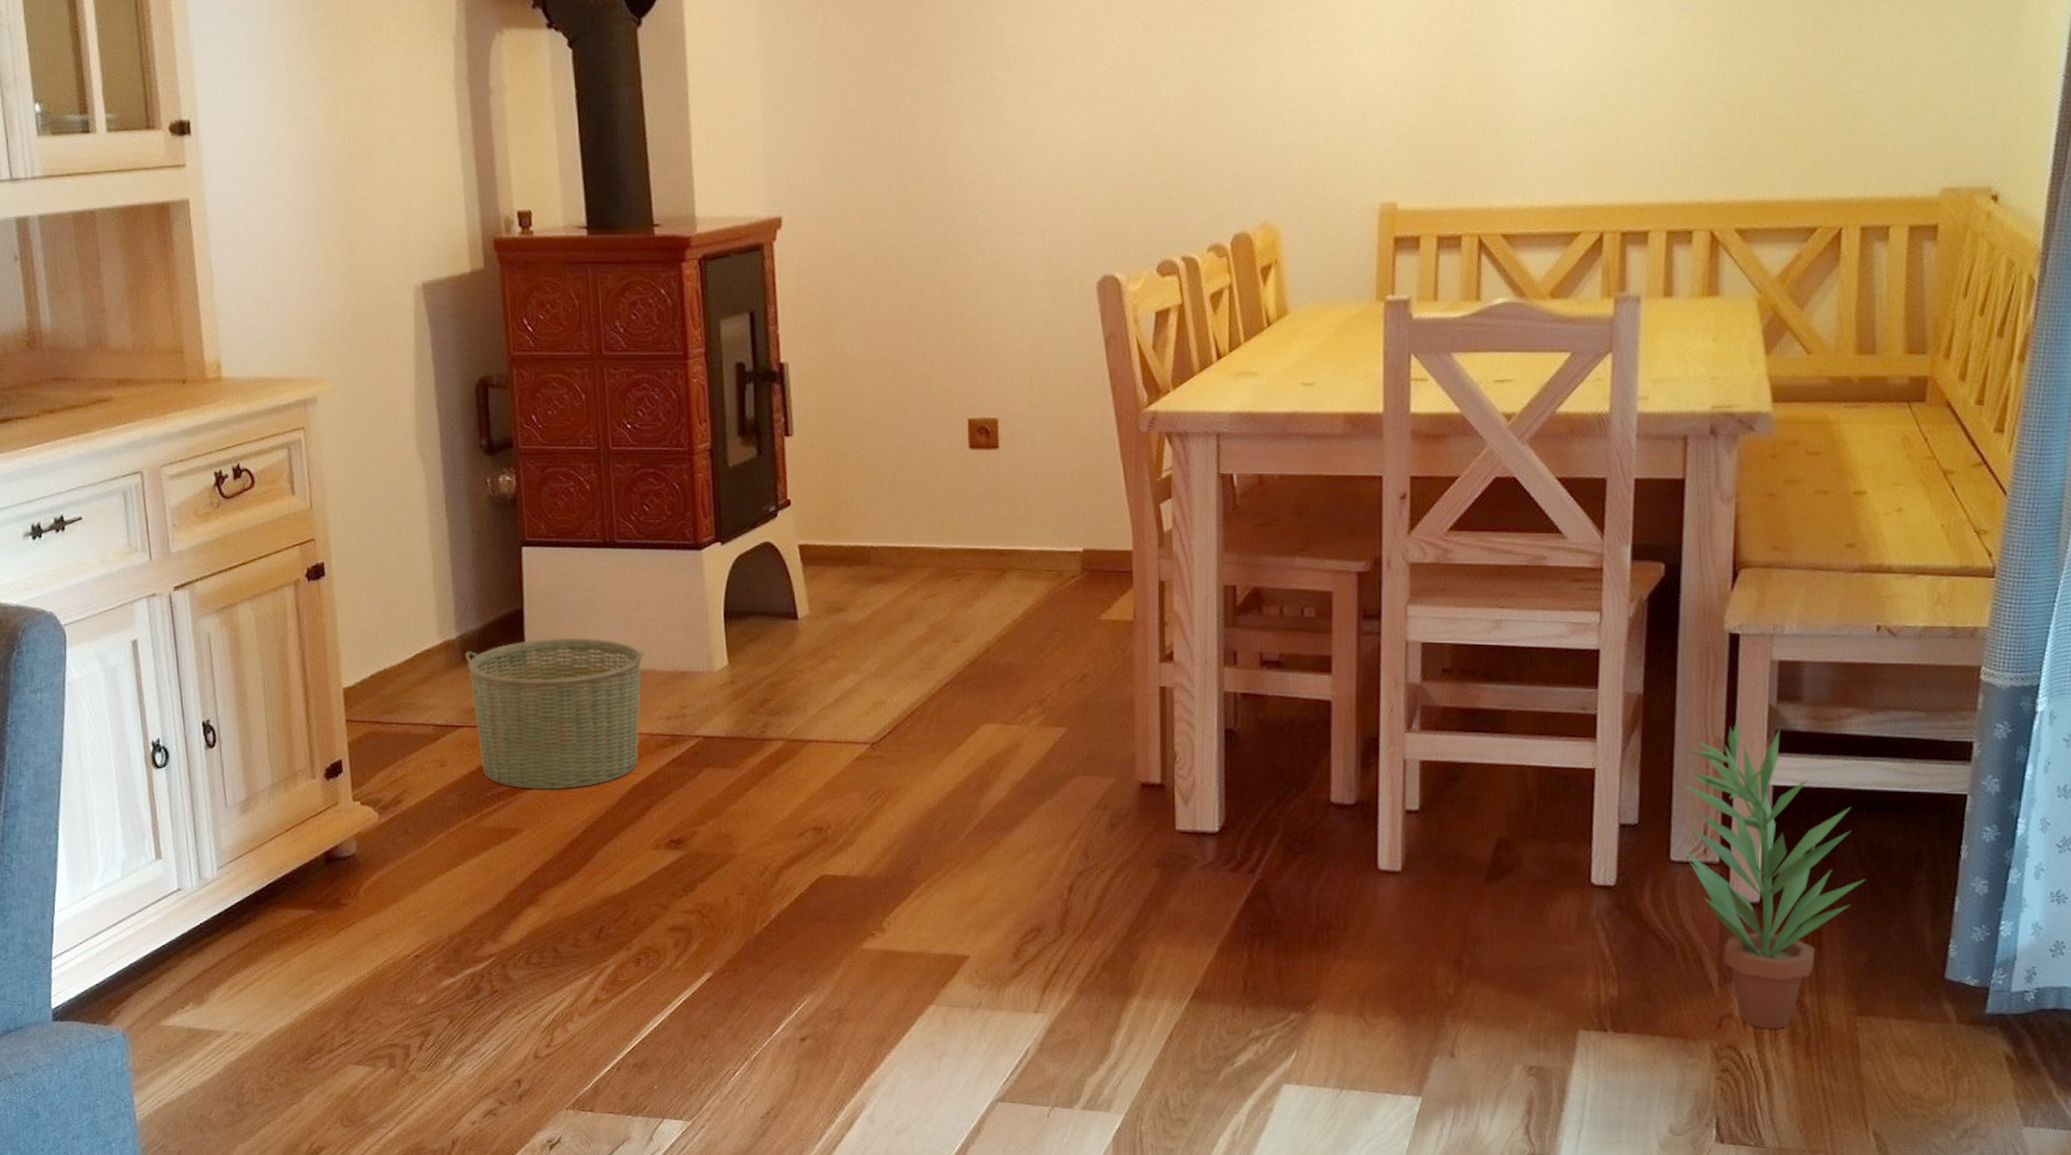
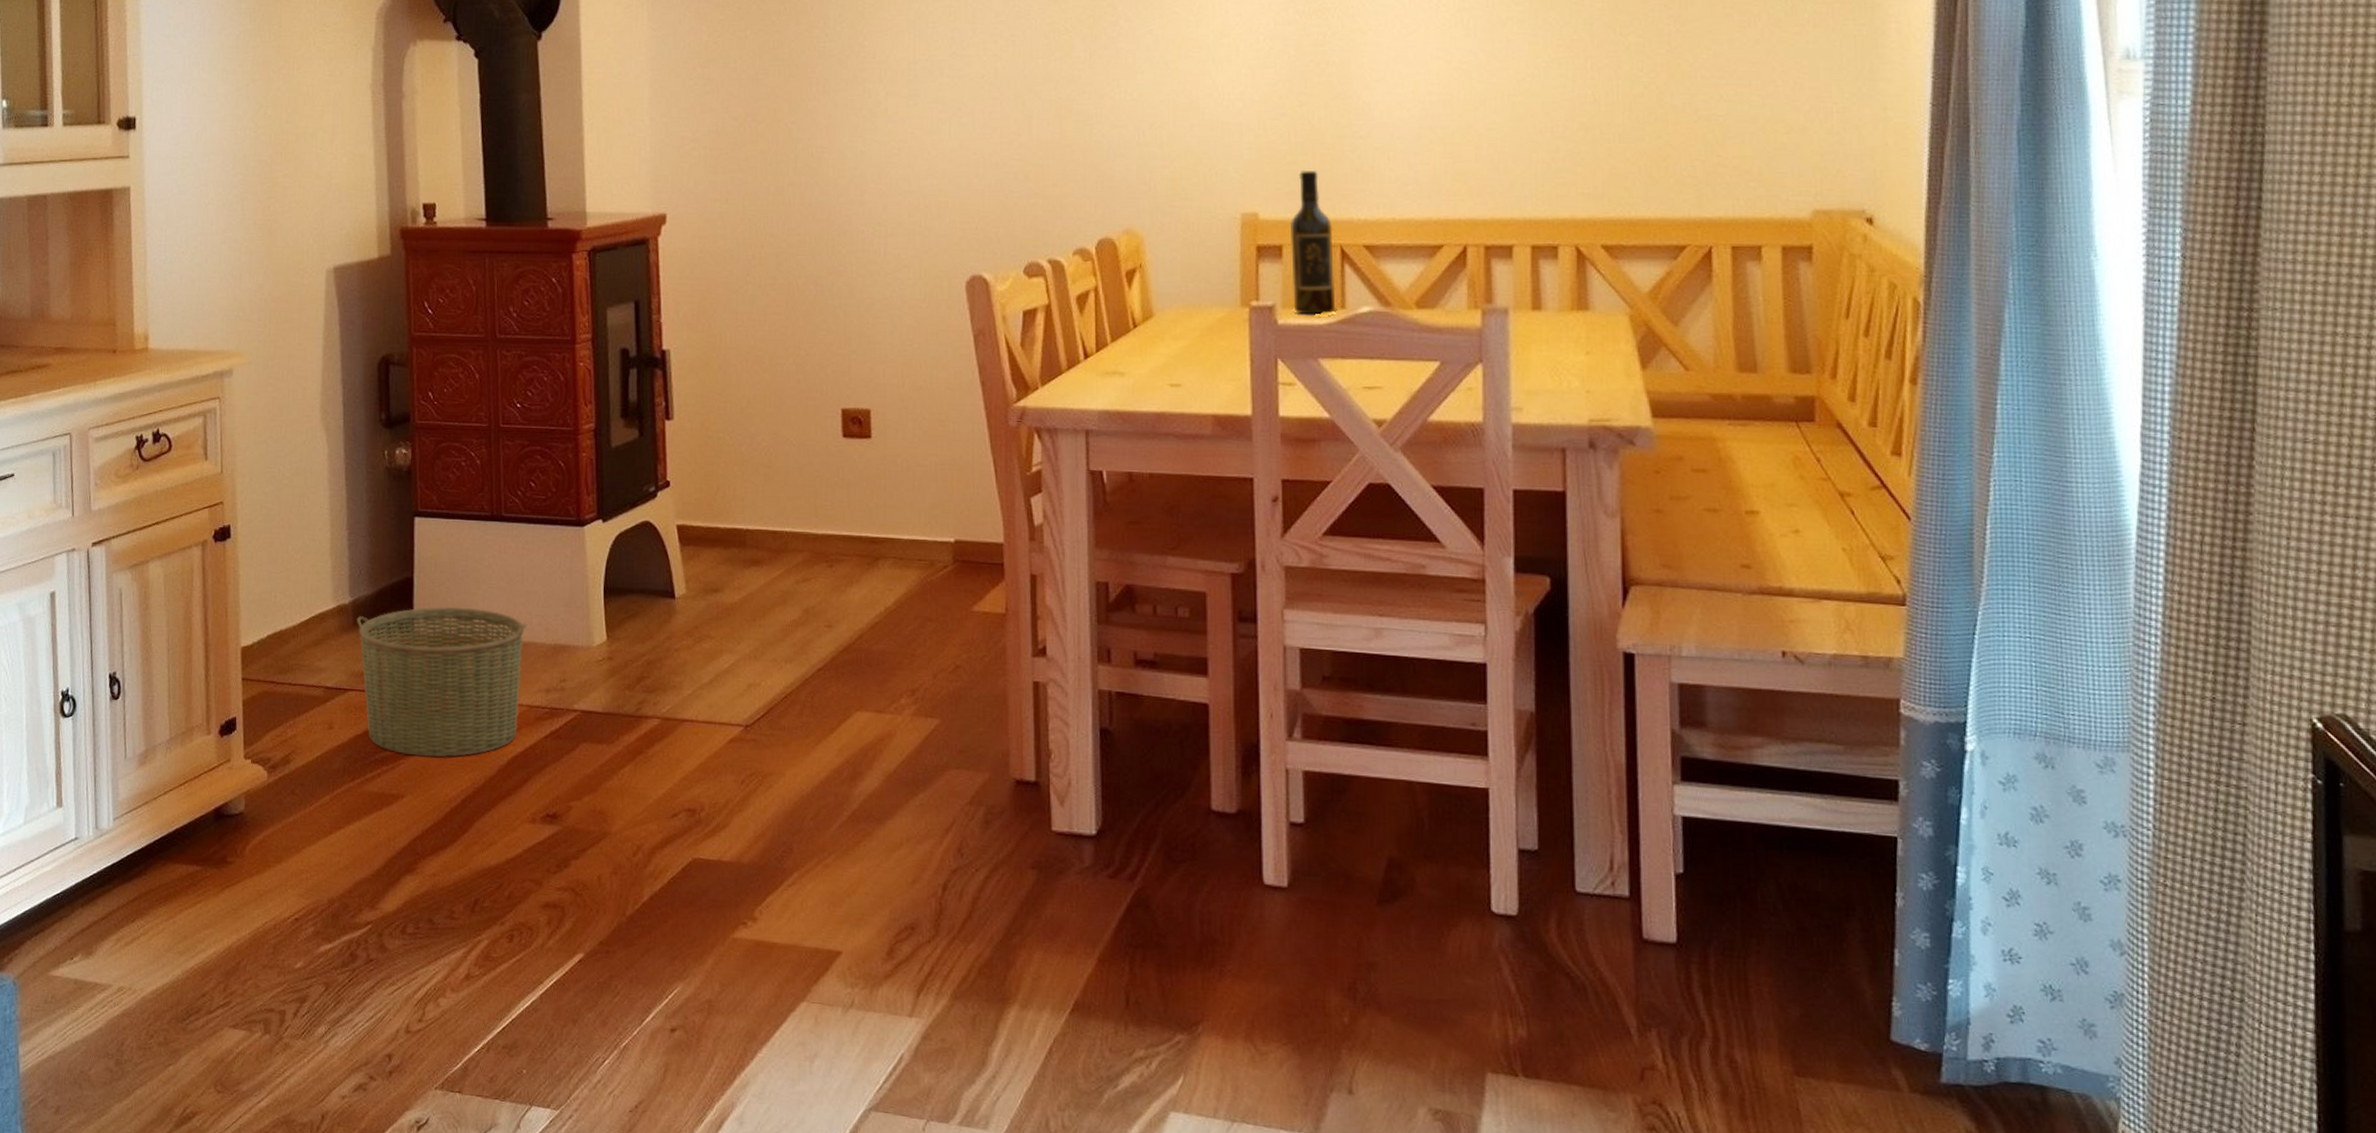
wine bottle: none [1428,156,1472,308] -> present [1289,170,1336,315]
potted plant: present [1683,717,1866,1030] -> none [1585,741,1793,1086]

